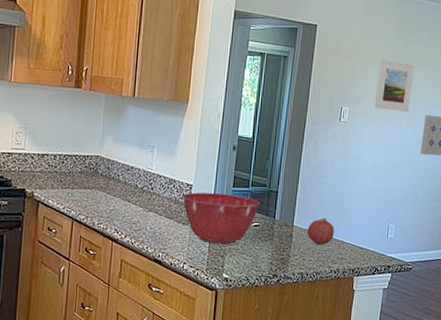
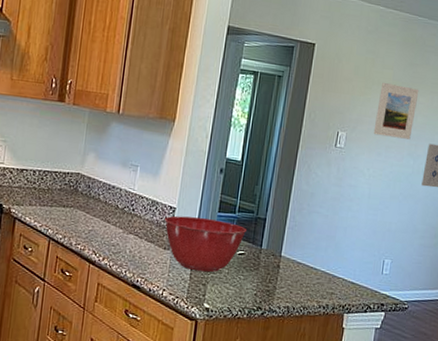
fruit: present [307,218,334,245] -> none [295,249,325,278]

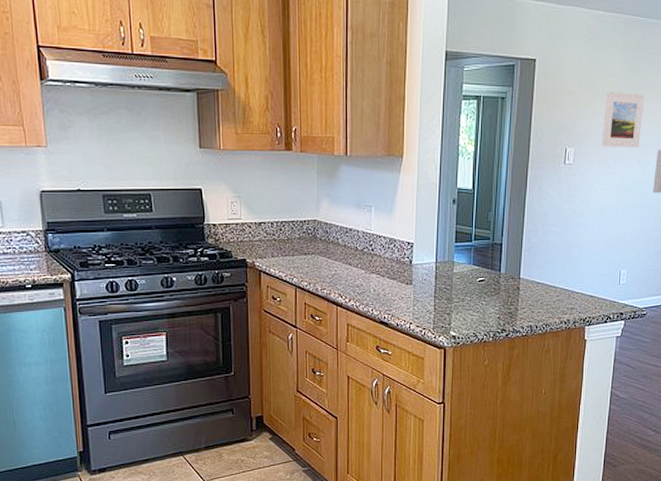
mixing bowl: present [165,215,248,273] -> none [404,250,485,302]

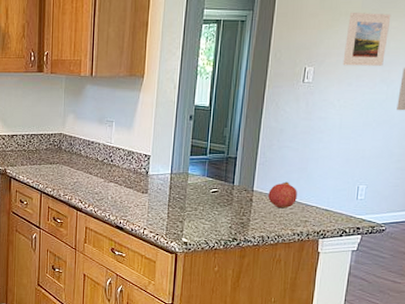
fruit: none [535,268,563,296] -> present [268,181,297,209]

